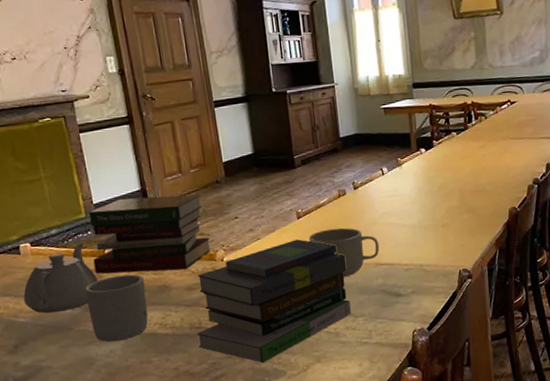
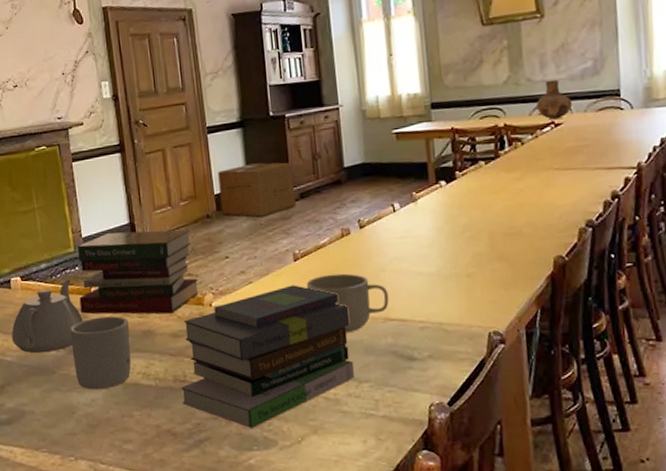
box: none [225,133,298,182] -> present [218,162,296,218]
vase: none [496,66,524,99] -> present [535,79,573,120]

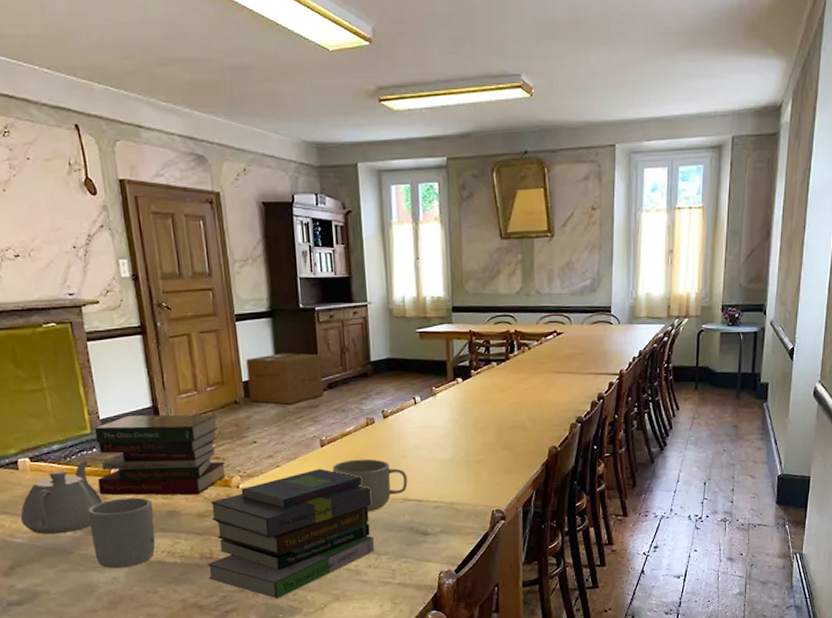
vase: present [535,79,573,120] -> none [542,293,572,329]

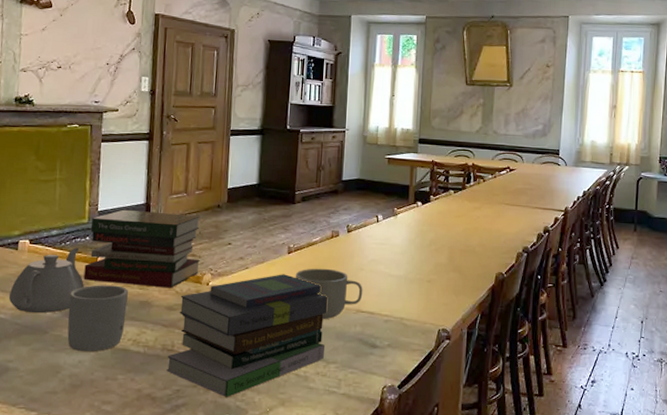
box: present [246,353,324,405] -> none [231,166,299,213]

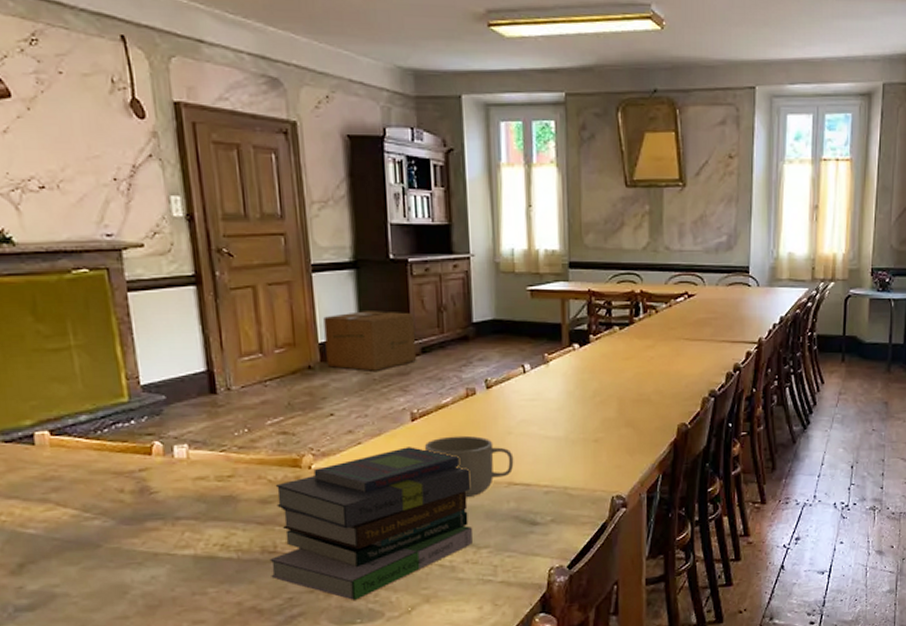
teapot: present [9,247,84,313] -> none [35,435,140,524]
mug: present [67,285,128,352] -> none [121,479,206,566]
books: present [83,209,201,288] -> none [133,380,296,477]
box: none [231,166,299,213] -> present [323,311,416,371]

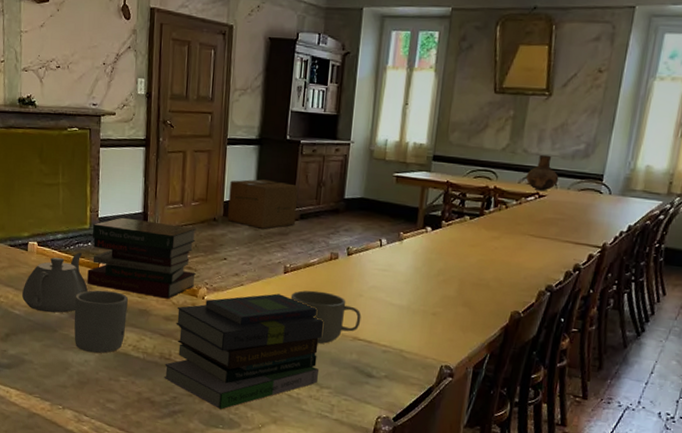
teapot: none [35,435,140,524] -> present [22,252,88,313]
mug: none [121,479,206,566] -> present [74,290,128,354]
books: none [133,380,296,477] -> present [87,217,197,299]
vase: none [671,250,706,290] -> present [525,154,559,191]

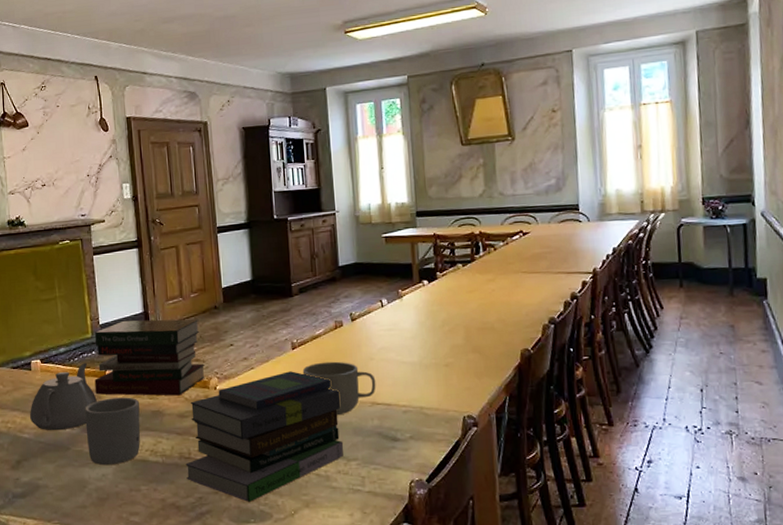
box: present [227,179,298,229] -> none [226,260,295,309]
vase: present [525,154,559,191] -> none [506,194,538,229]

